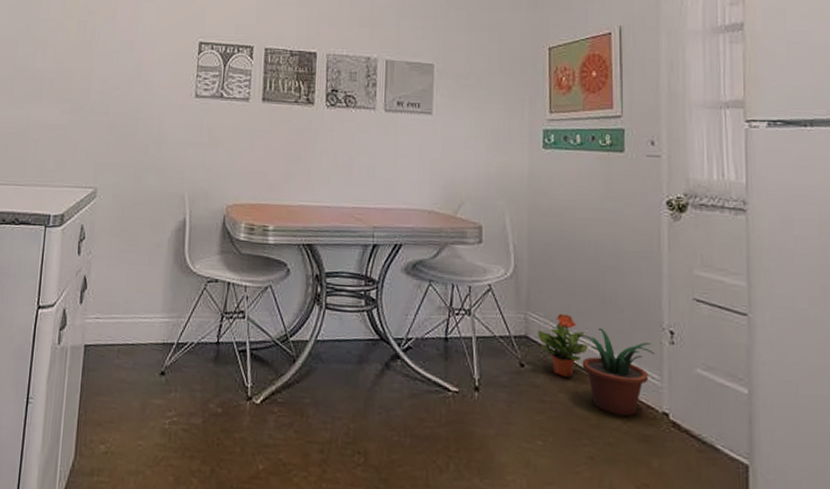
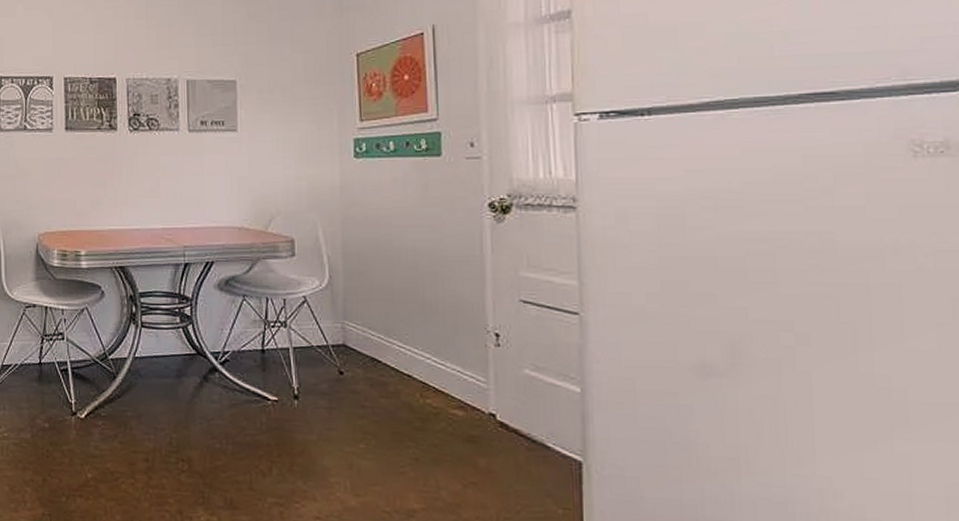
potted plant: present [538,314,588,377] -> none [356,322,409,383]
potted plant: present [581,327,654,416] -> none [401,333,479,418]

